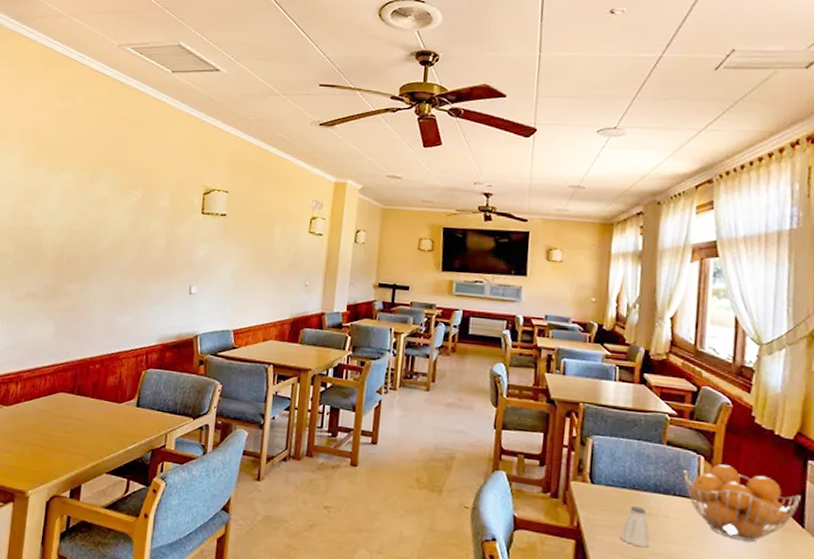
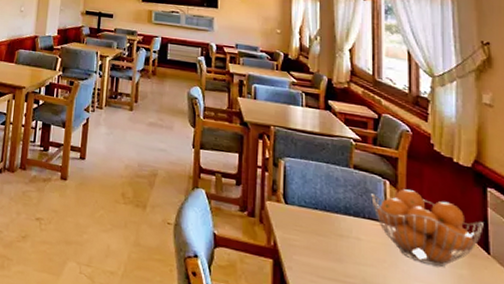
saltshaker: present [620,505,650,547] -> none [315,227,343,269]

